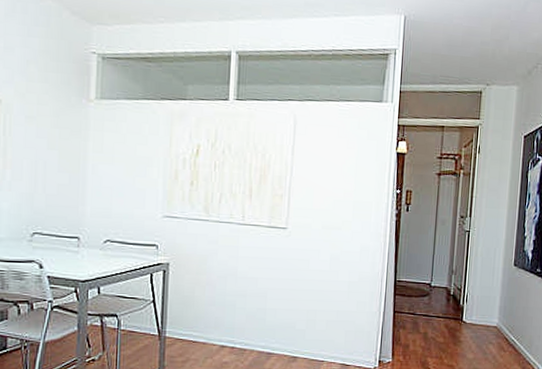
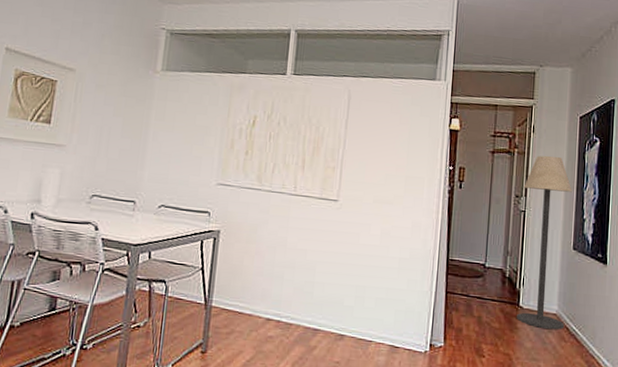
floor lamp: none [460,176,515,341] -> present [517,155,572,330]

